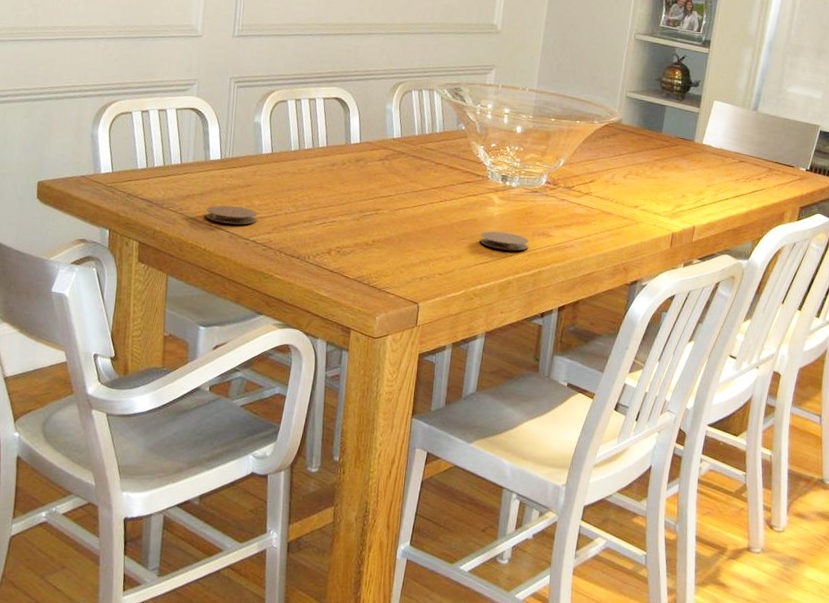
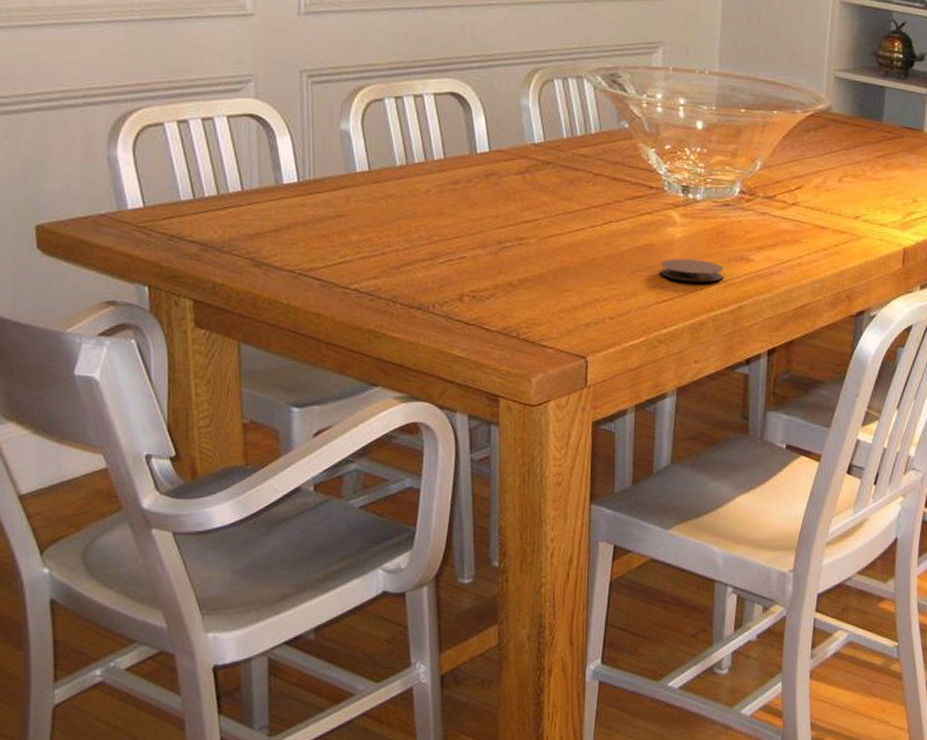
coaster: present [205,205,258,225] -> none [284,244,358,269]

